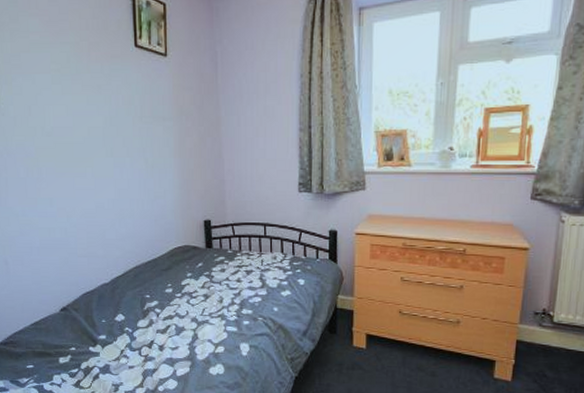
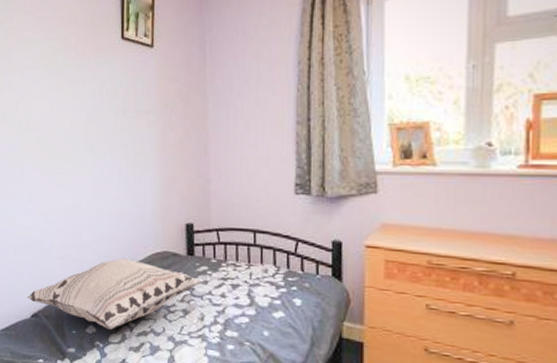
decorative pillow: none [54,253,220,317] -> present [27,258,202,331]

